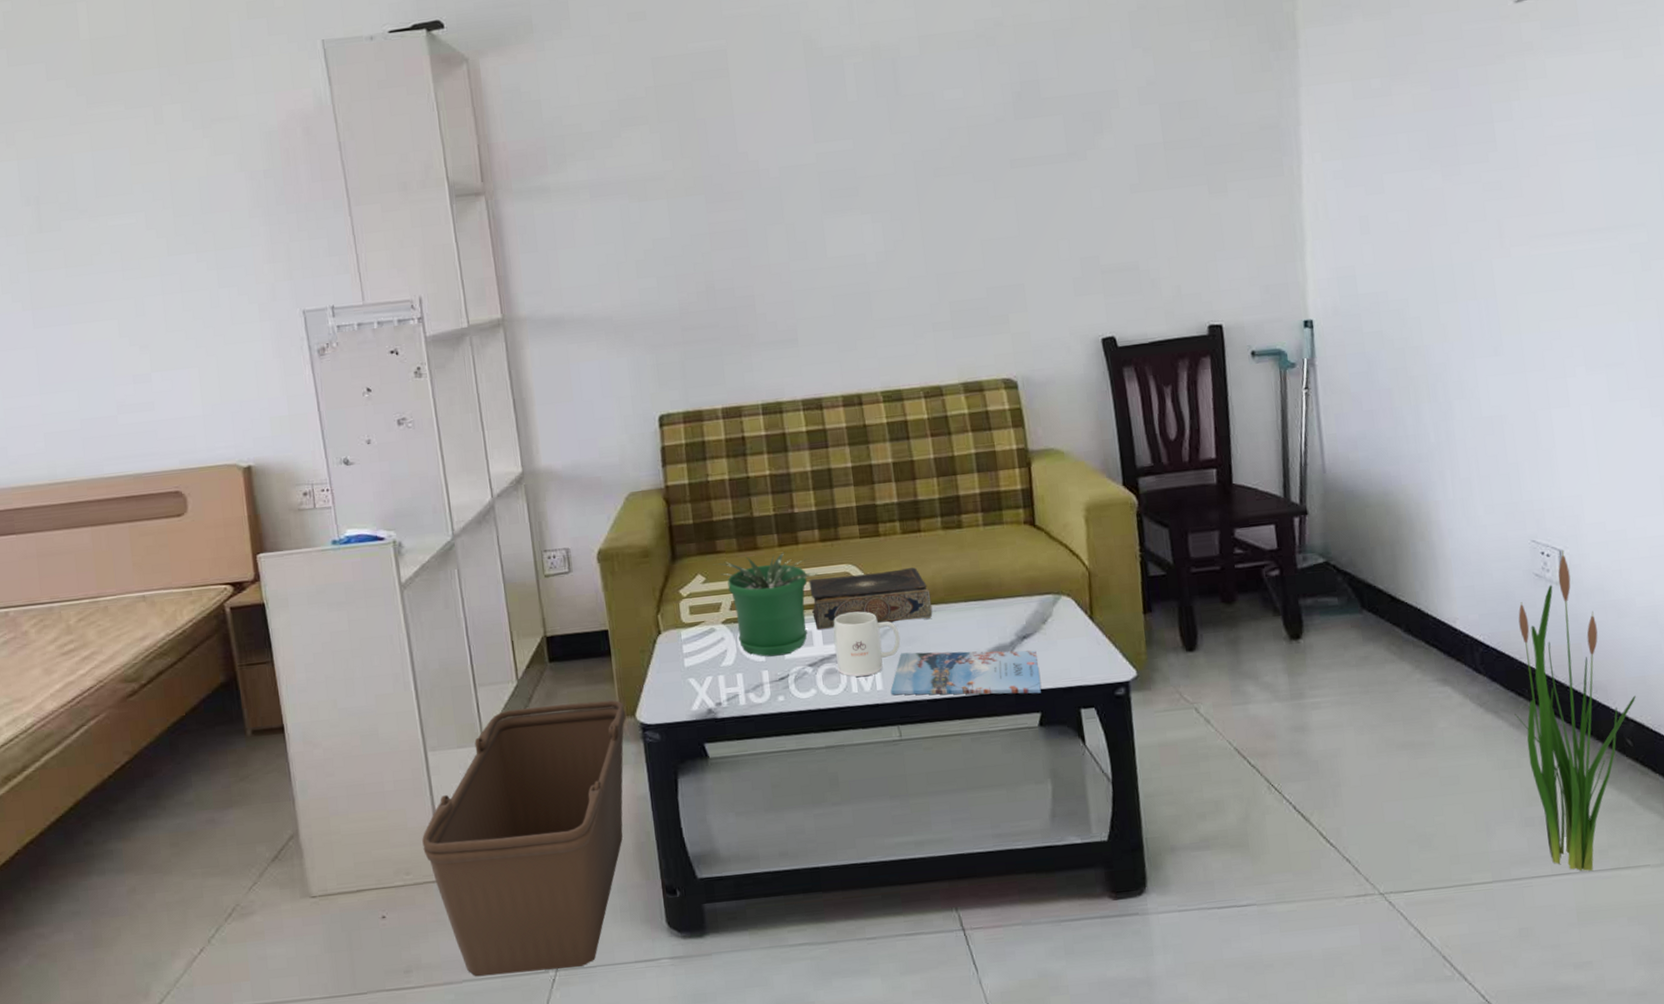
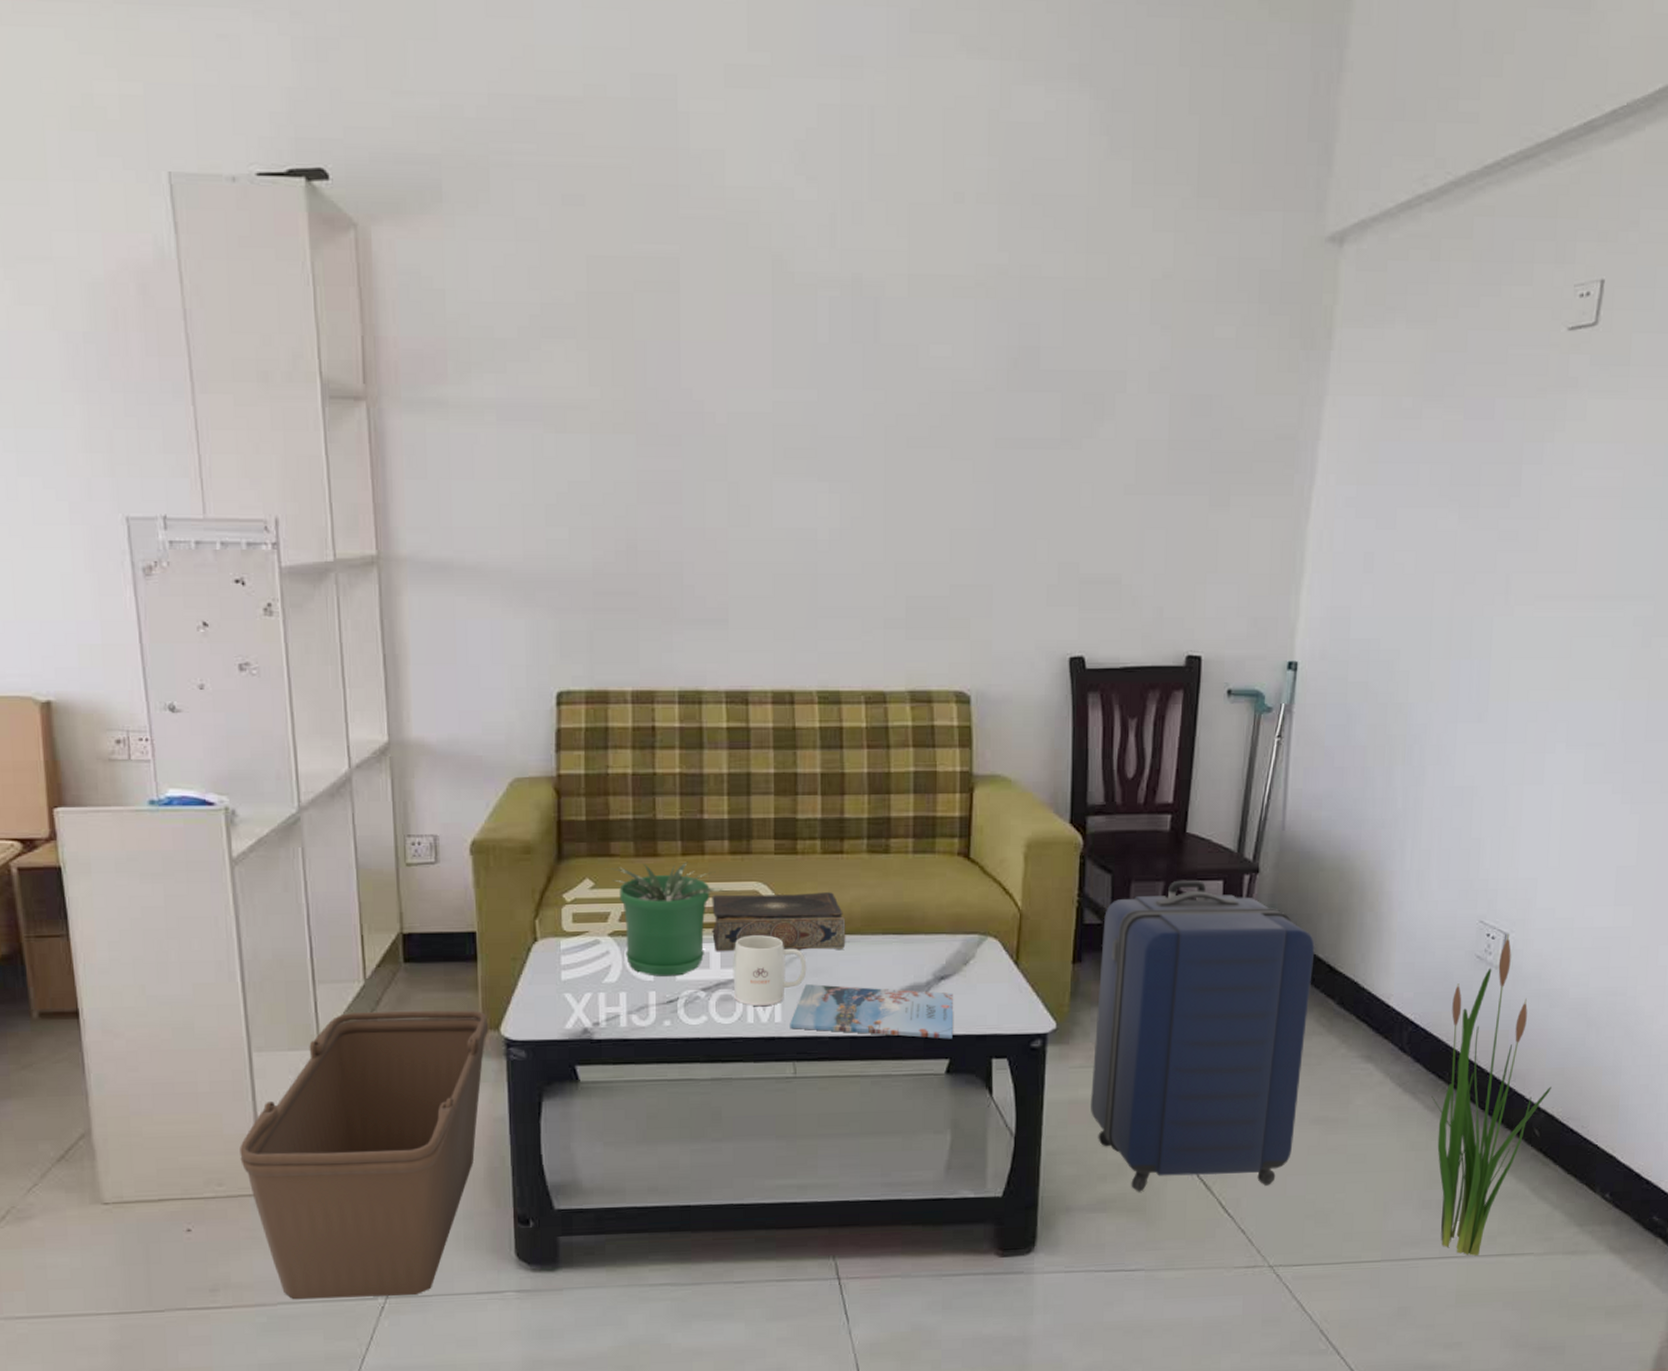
suitcase: none [1167,527,1384,828] -> present [1091,880,1315,1192]

